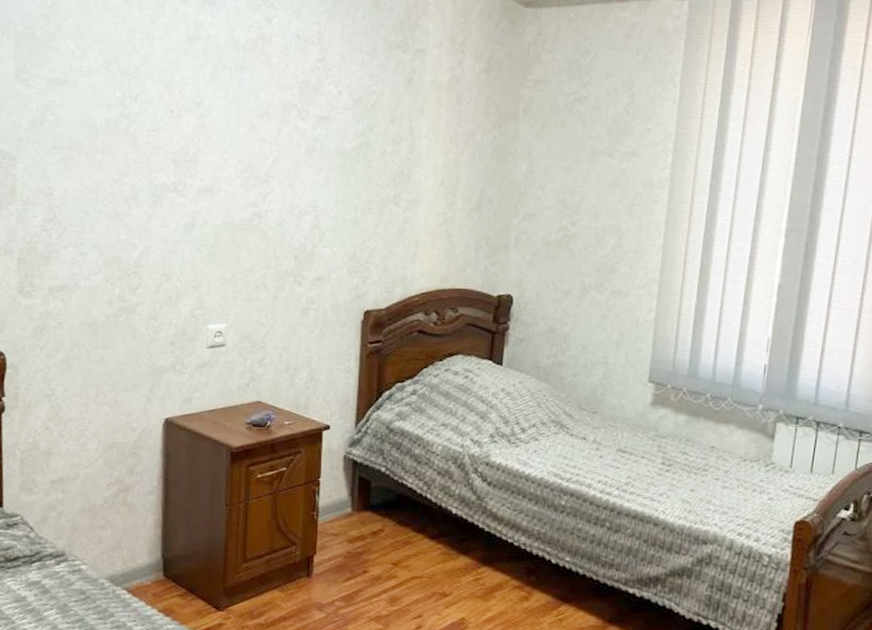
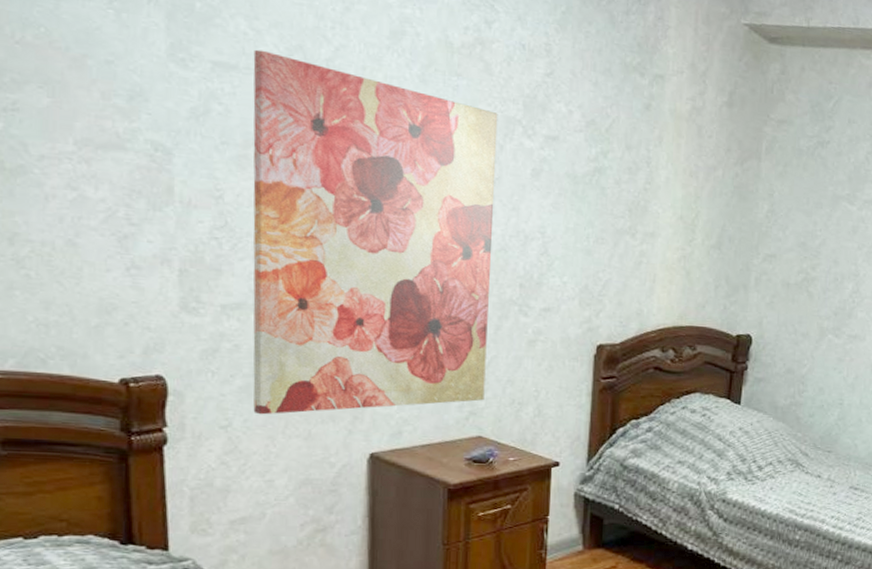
wall art: none [71,65,277,385] -> present [253,49,498,415]

